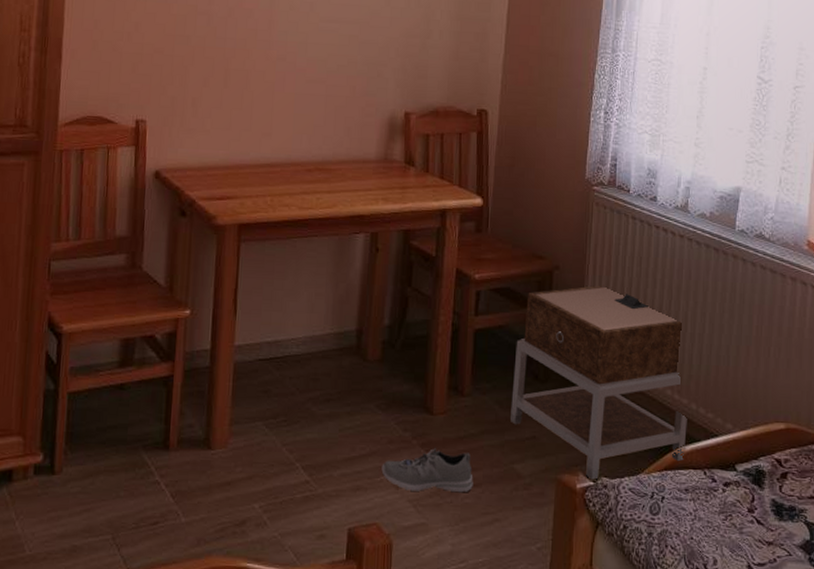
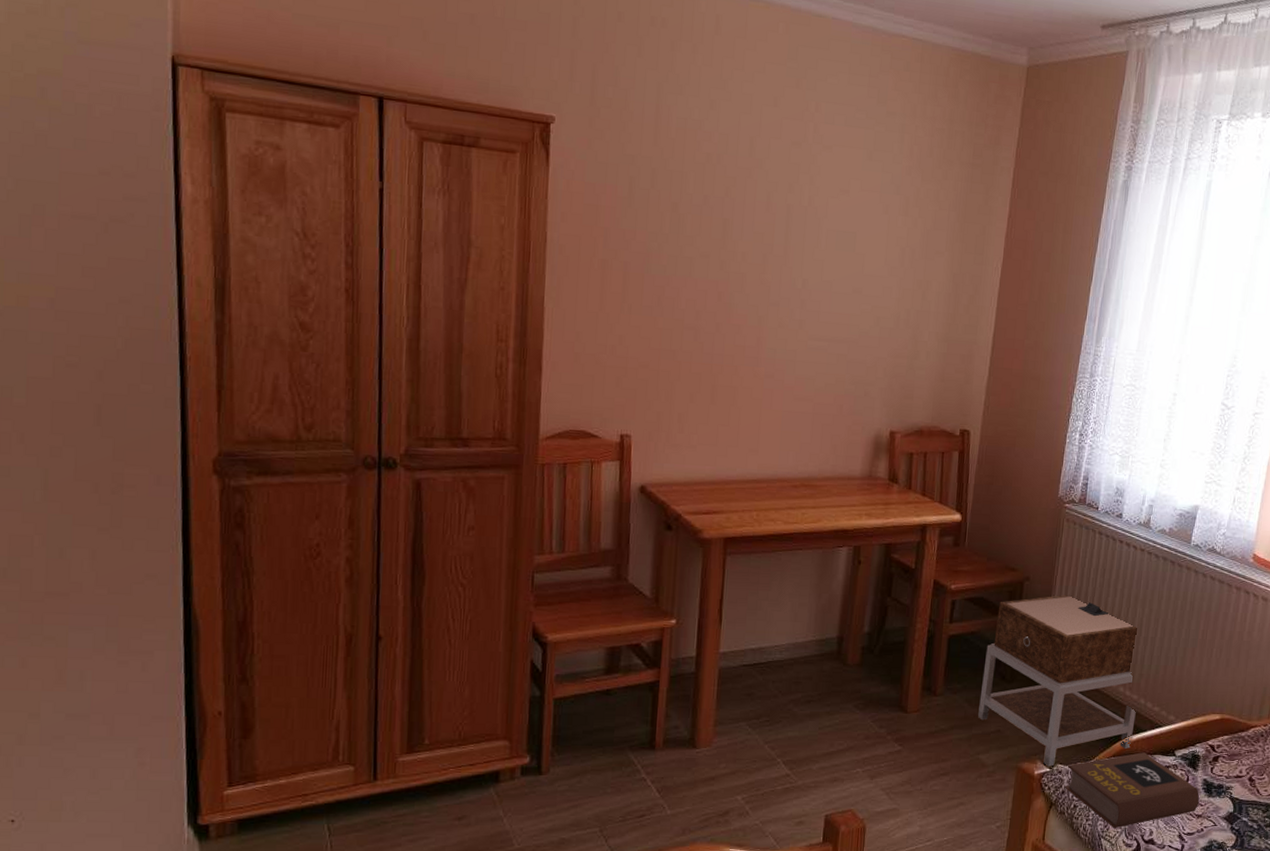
sneaker: present [381,447,473,493] -> none [857,741,942,781]
book: none [611,466,769,555] -> present [1064,752,1200,829]

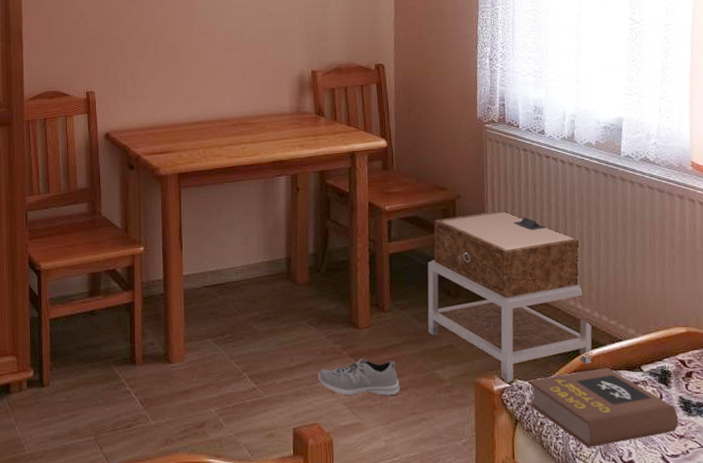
sneaker: none [857,741,942,781] -> present [317,357,400,396]

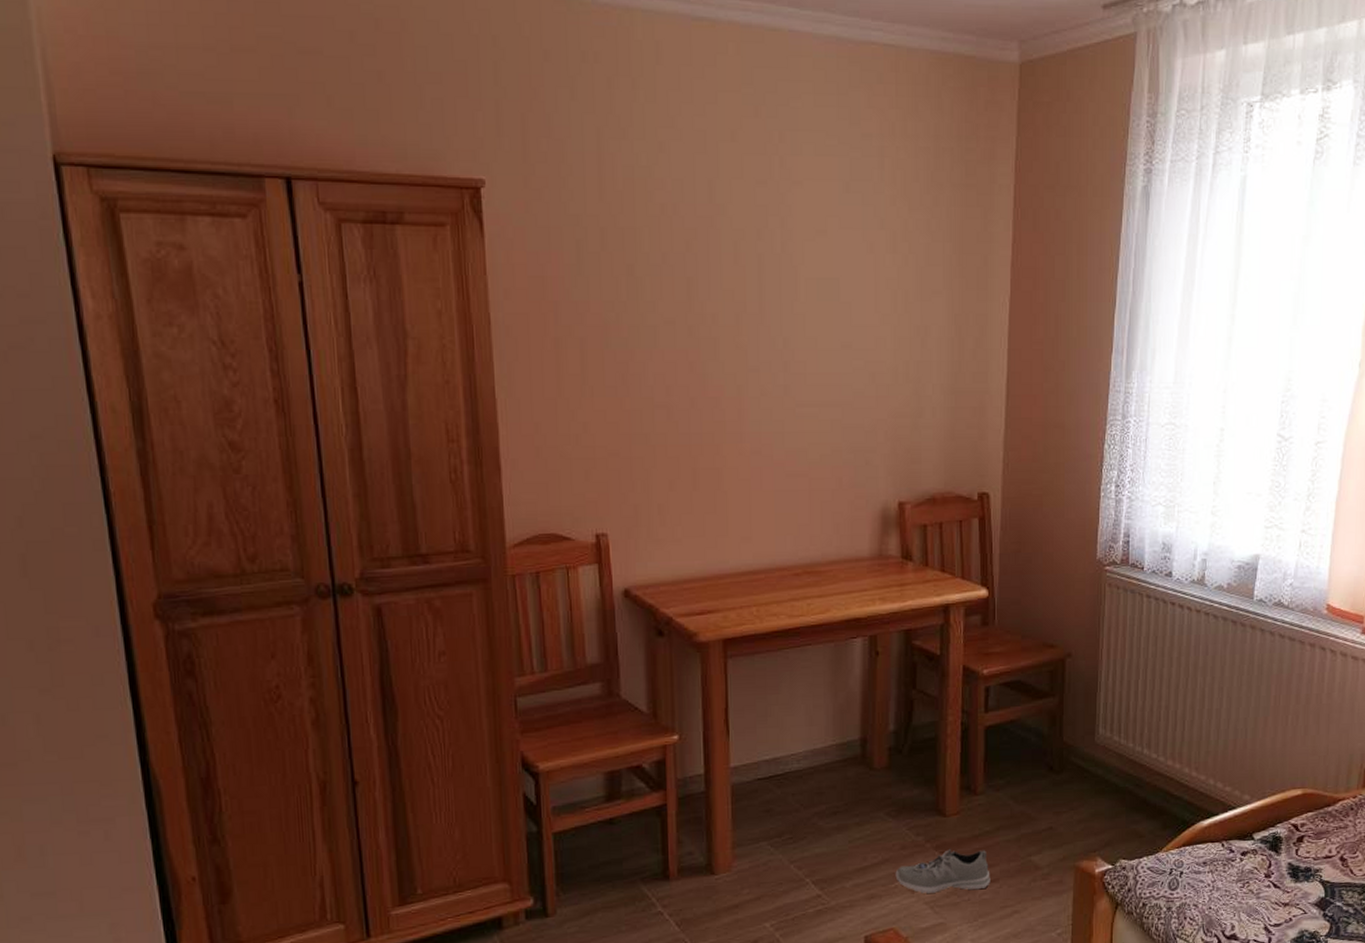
nightstand: present [427,210,592,382] -> none [1026,668,1205,863]
book: present [527,368,679,448] -> none [1130,838,1285,926]

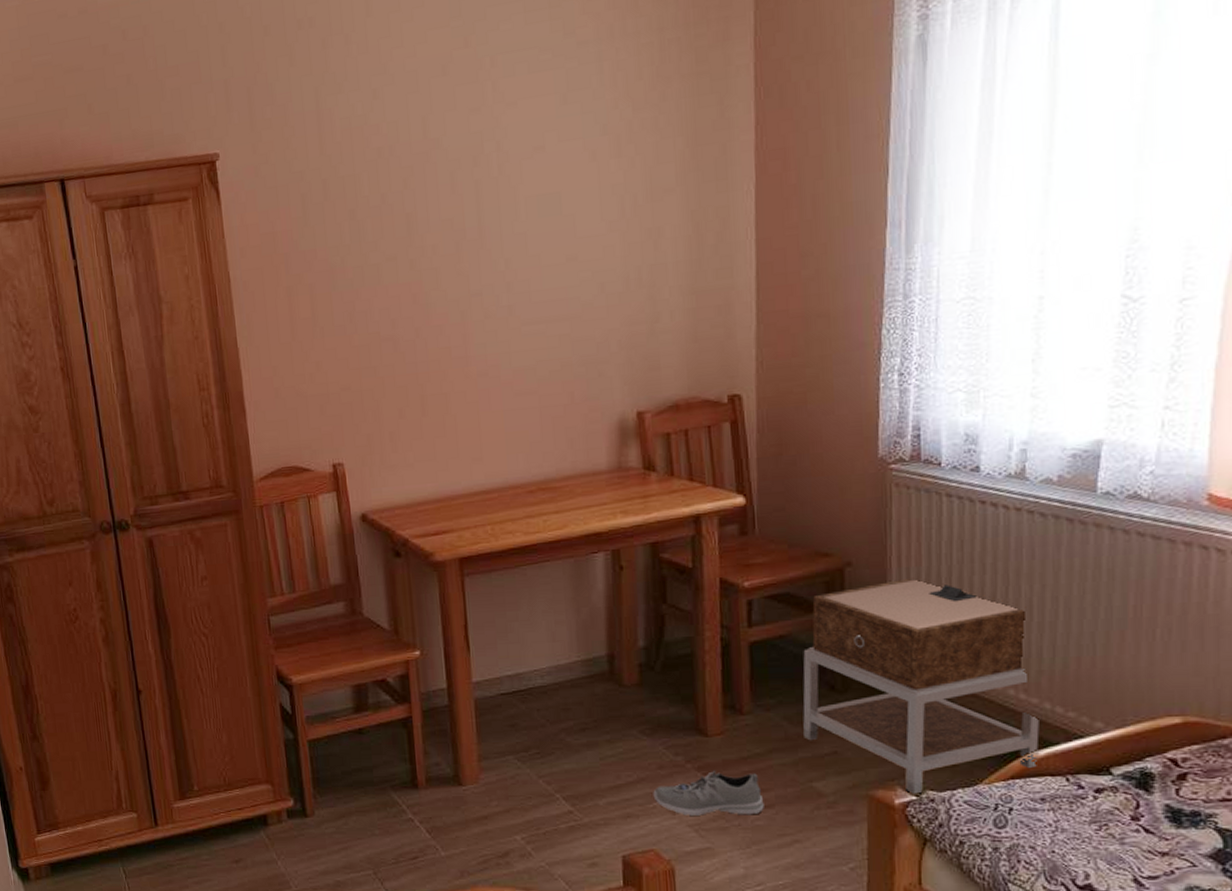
nightstand: none [1026,668,1205,863] -> present [803,577,1040,794]

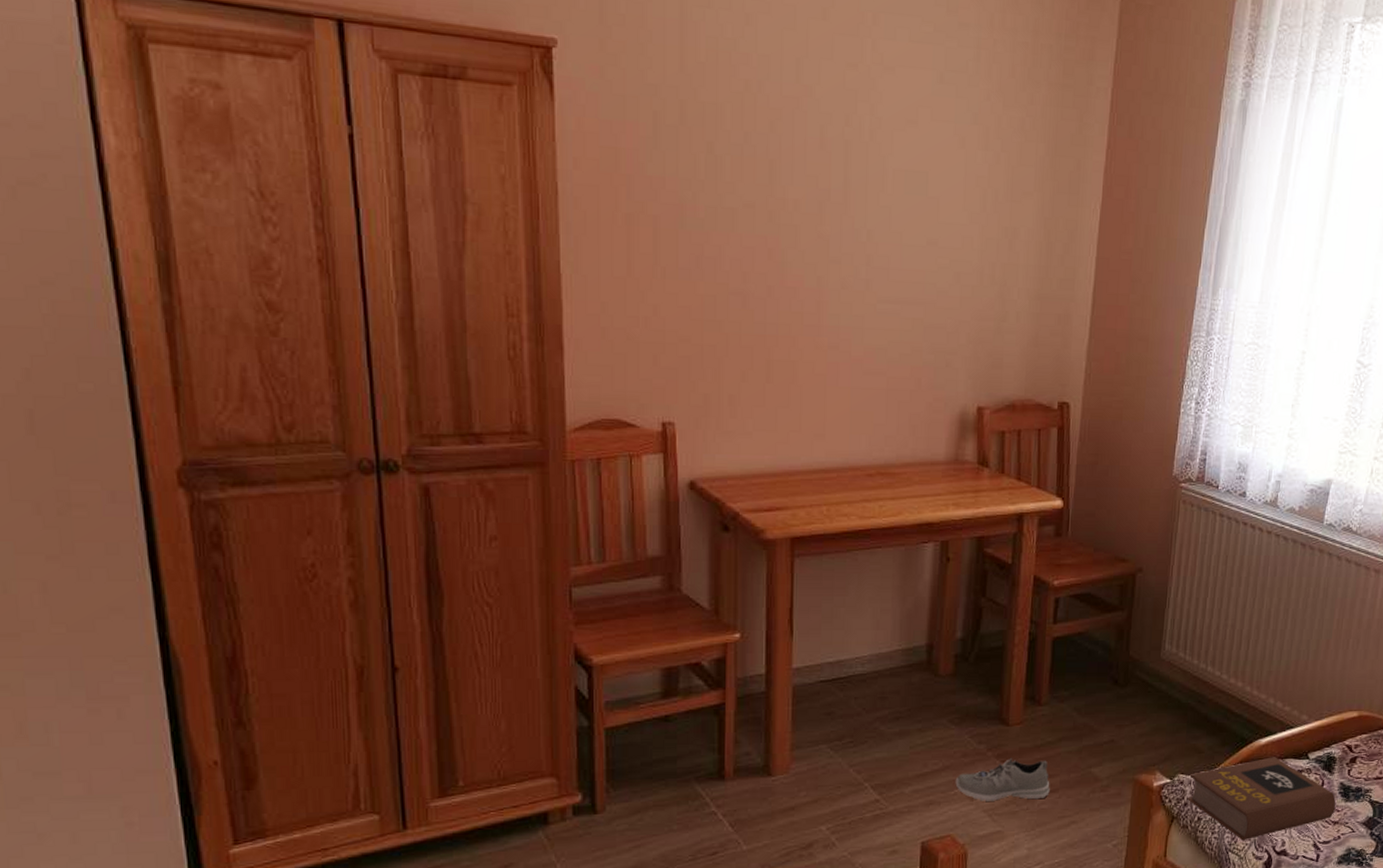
nightstand: present [803,577,1040,794] -> none [1089,586,1266,777]
book: none [941,772,1163,871] -> present [1186,757,1336,841]

